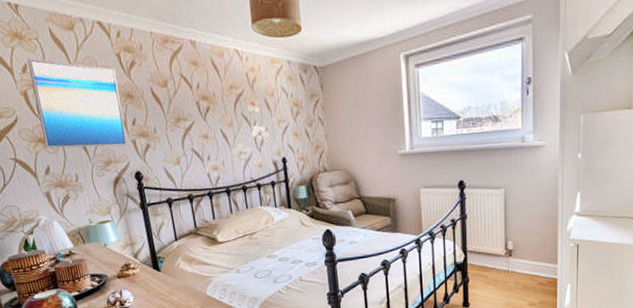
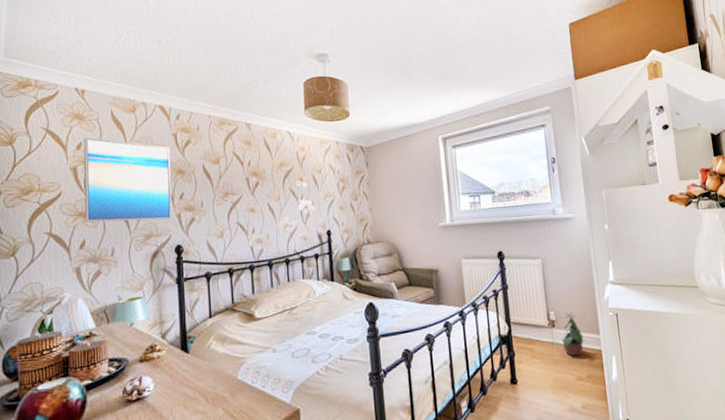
potted plant: none [517,243,540,284] -> present [561,312,584,357]

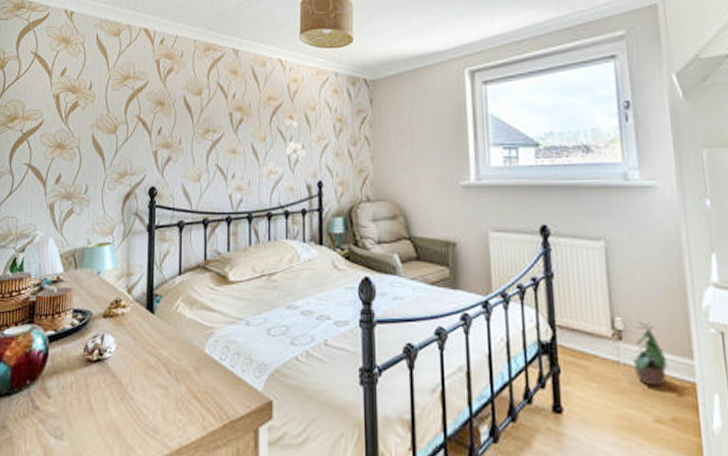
wall art: present [83,137,172,223] -> none [62,62,152,157]

